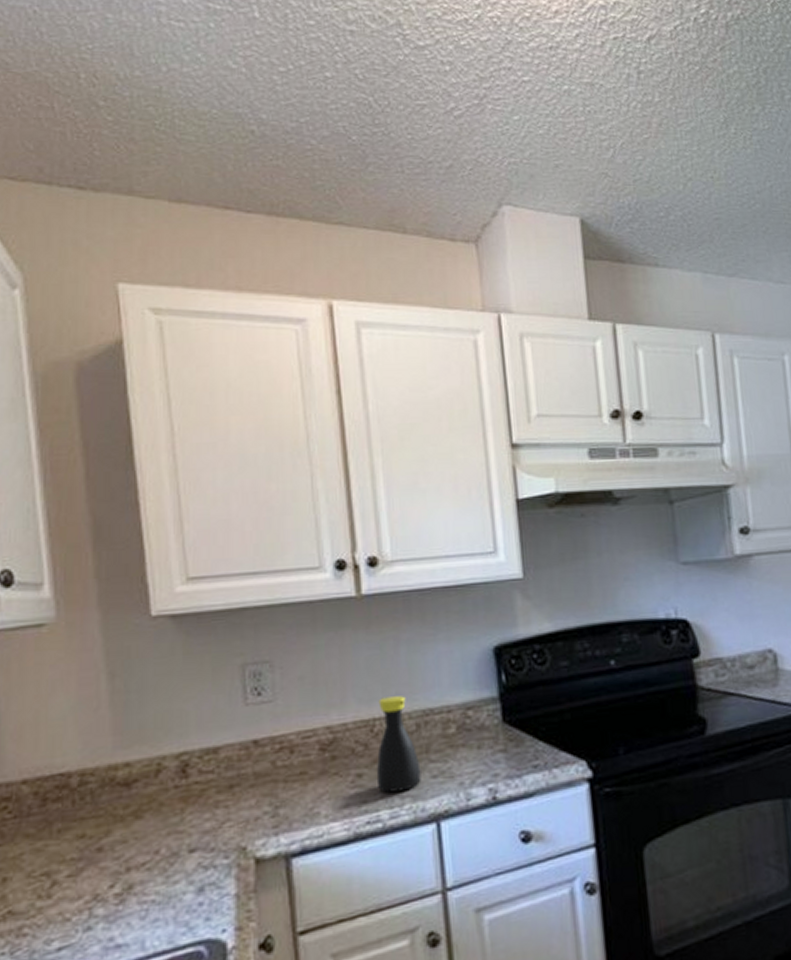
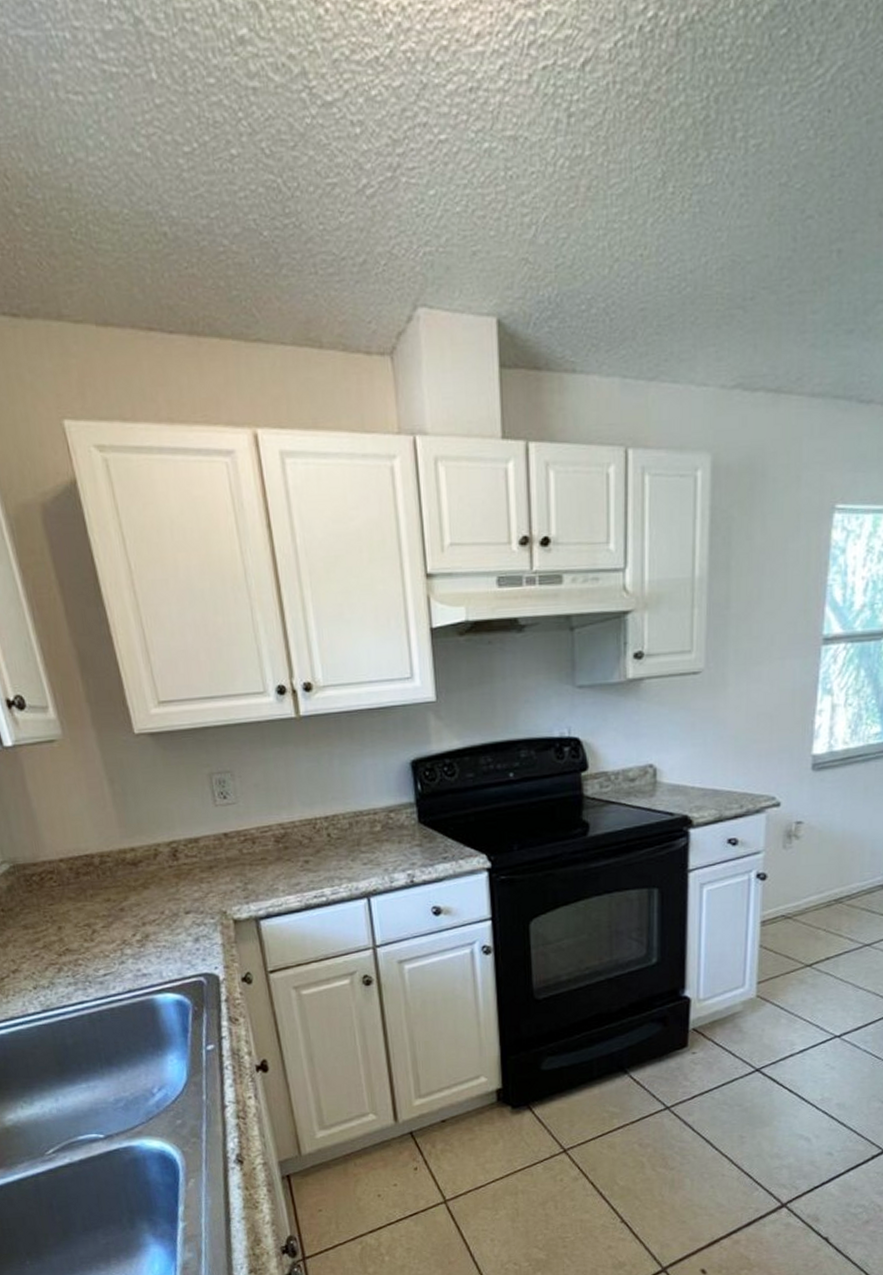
bottle: present [376,696,421,793] -> none [318,800,355,875]

